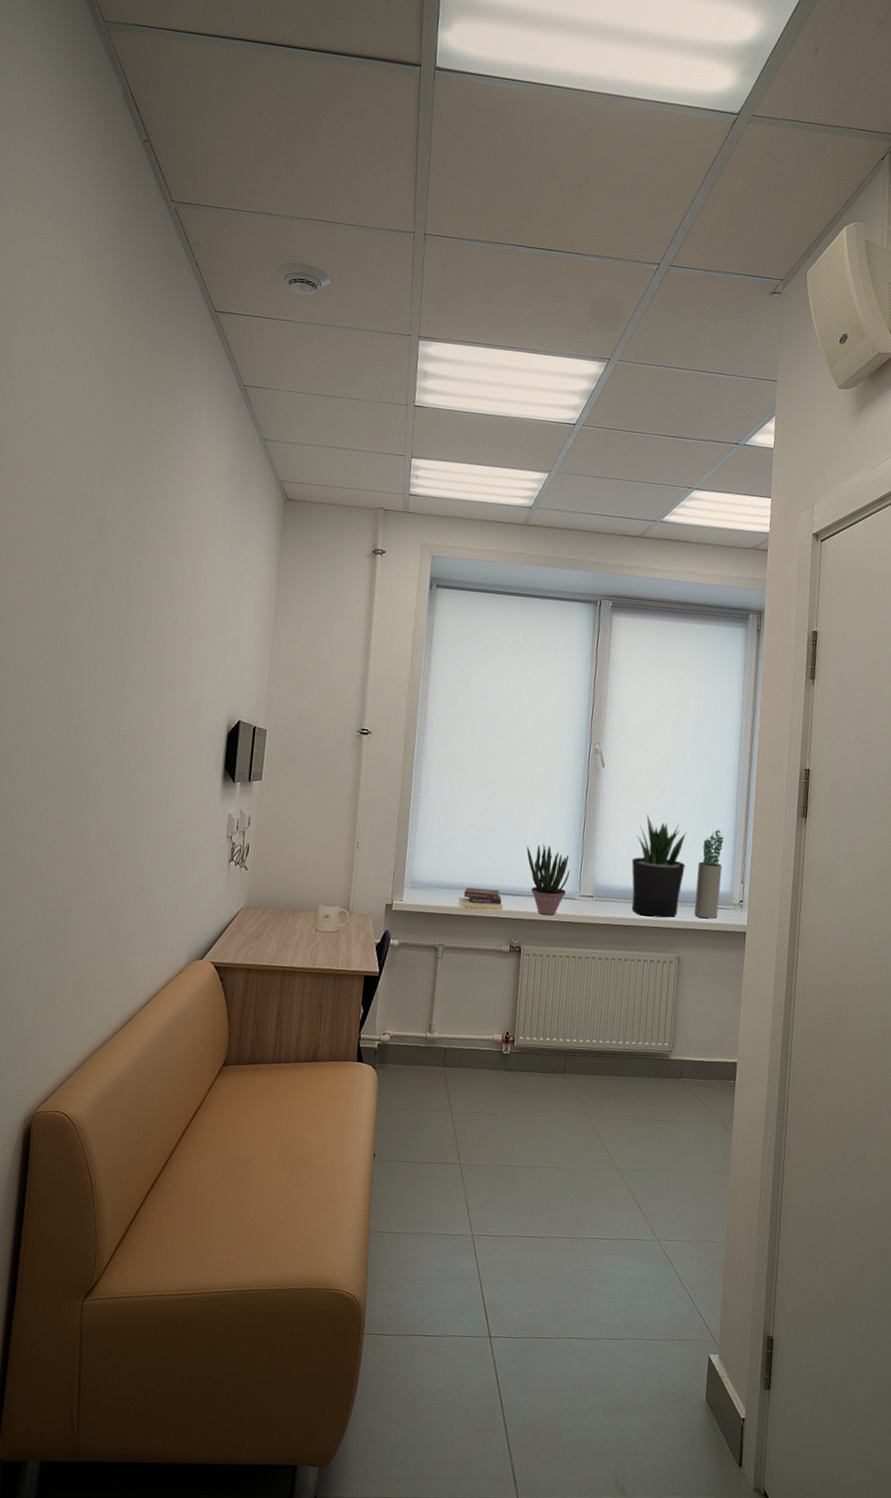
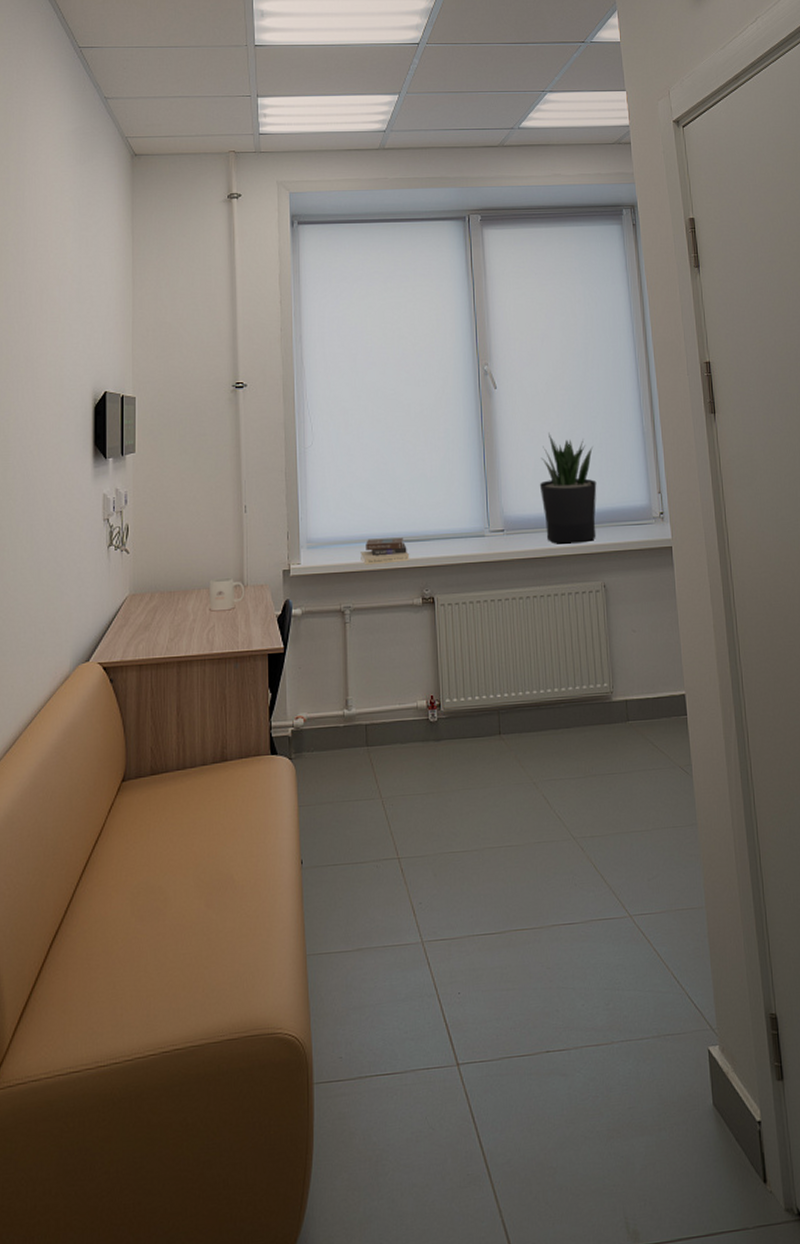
potted plant: present [527,843,570,917] -> none [427,479,476,559]
vase: present [694,829,724,919] -> none [609,438,640,538]

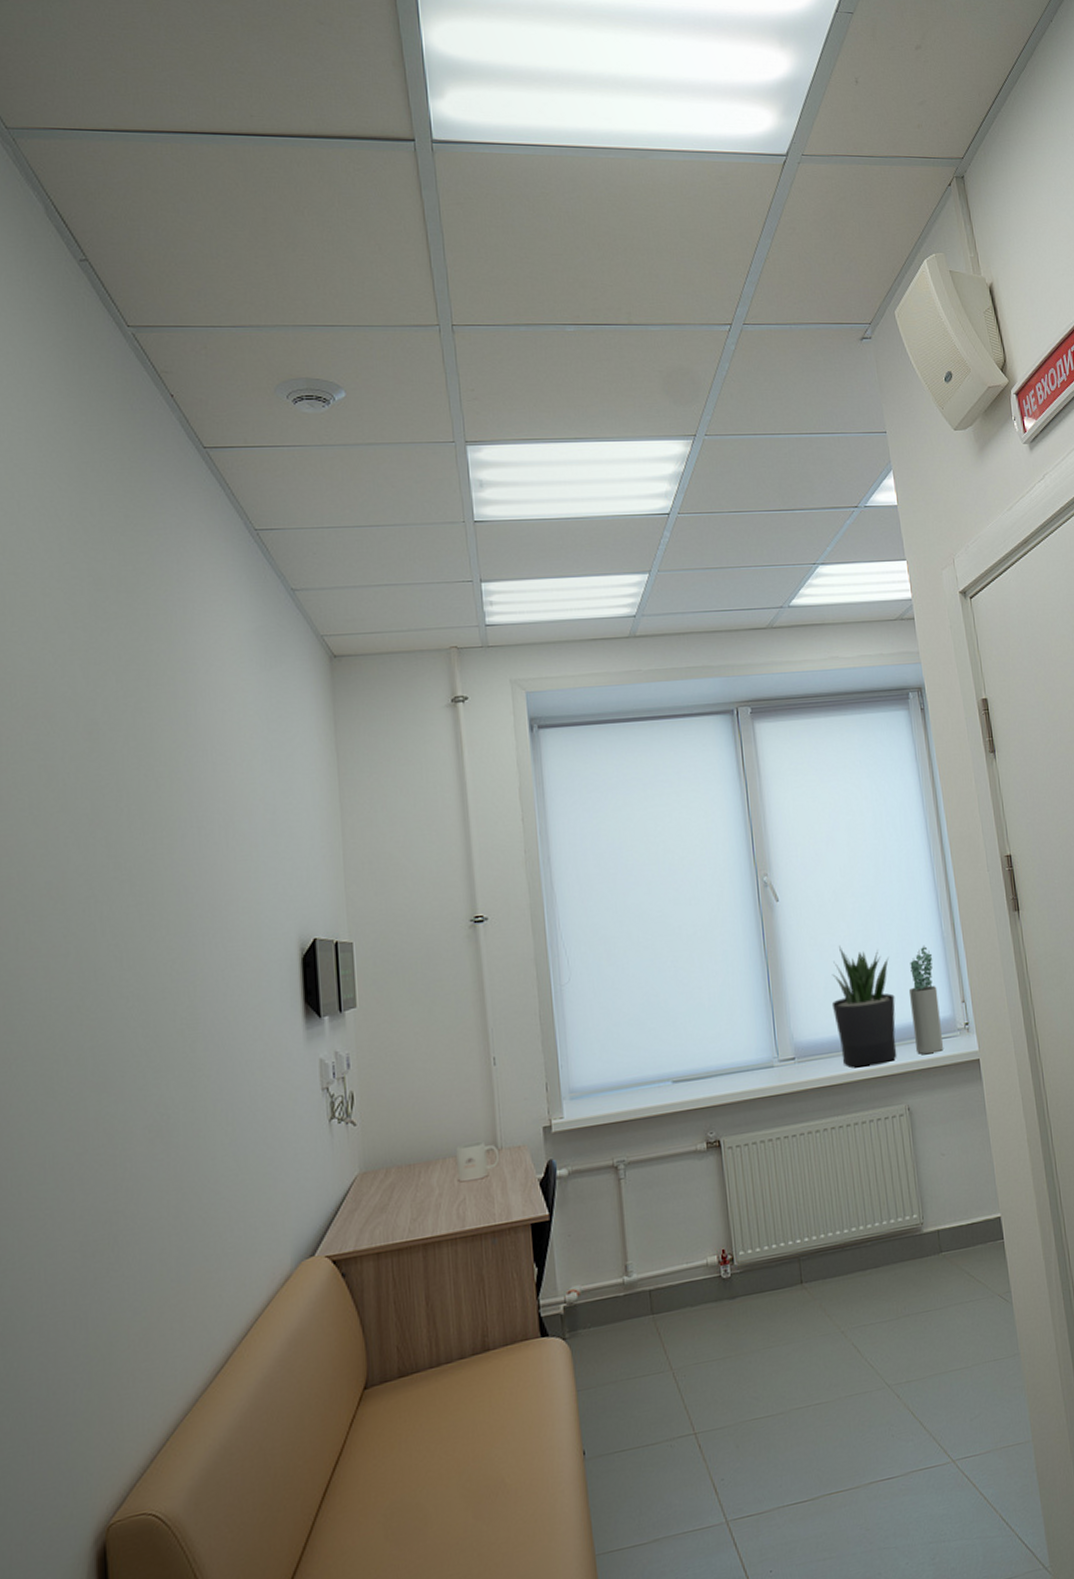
books: present [360,537,409,565] -> none [633,1076,689,1112]
vase: none [609,438,640,538] -> present [908,945,944,1055]

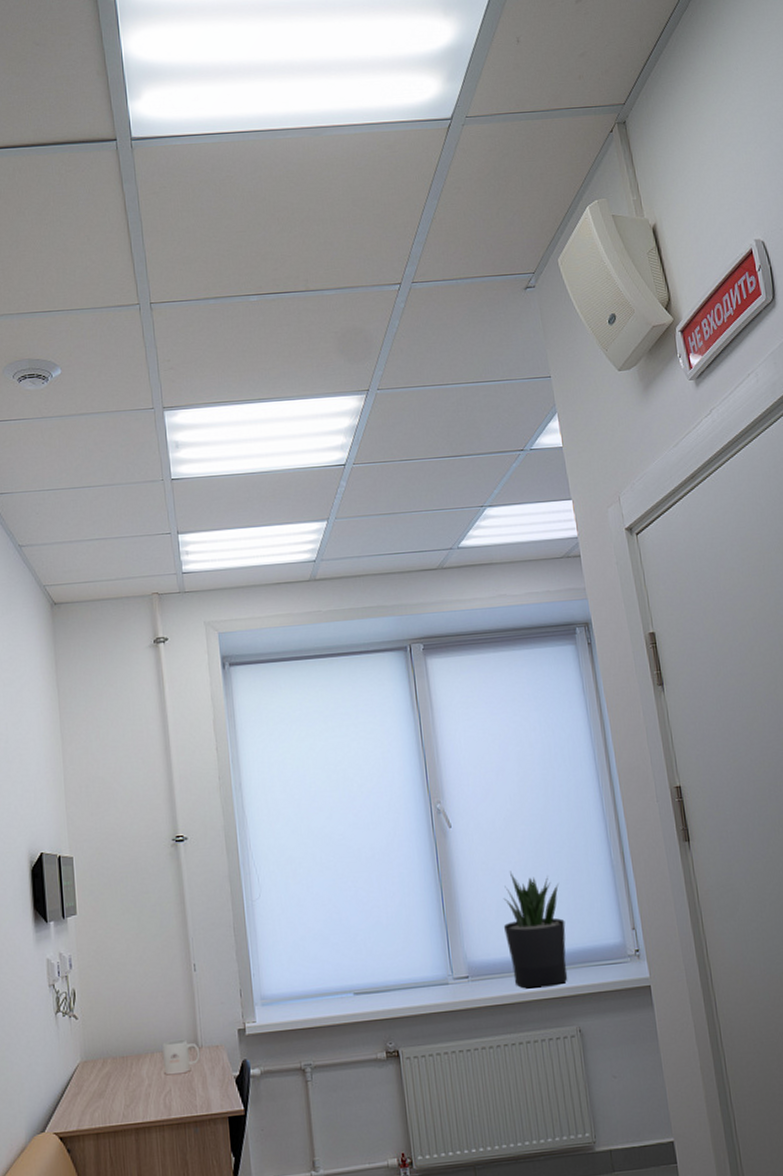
vase: present [908,945,944,1055] -> none [578,873,615,979]

